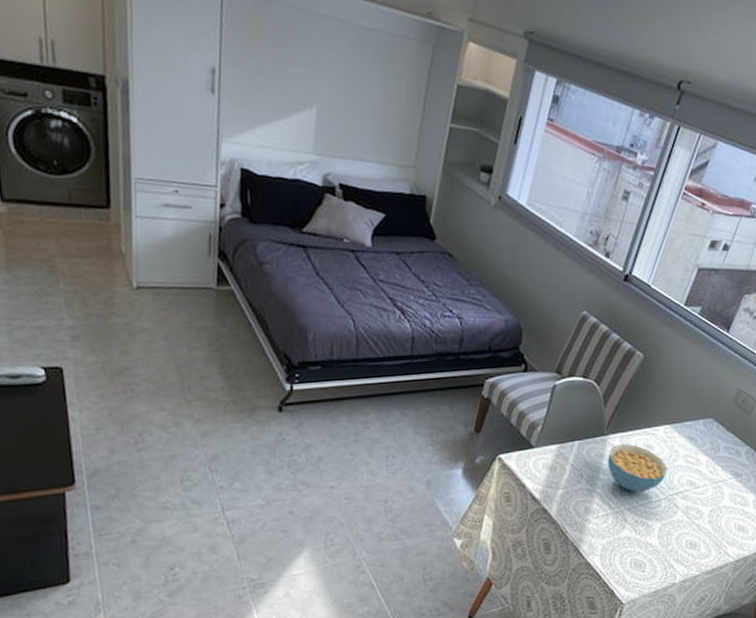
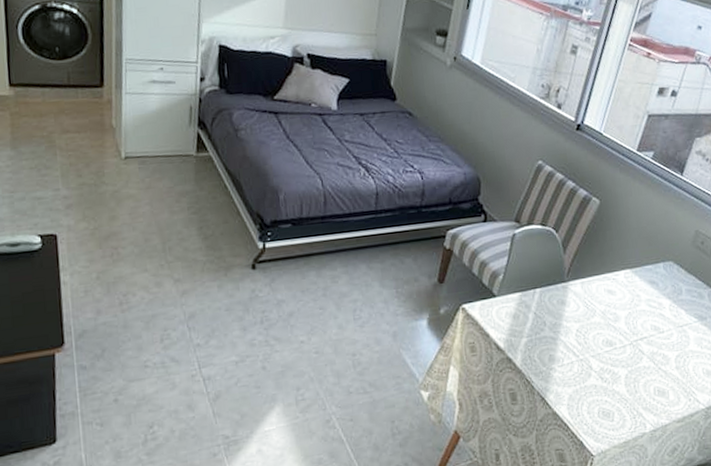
cereal bowl: present [607,444,667,493] -> none [569,290,630,339]

